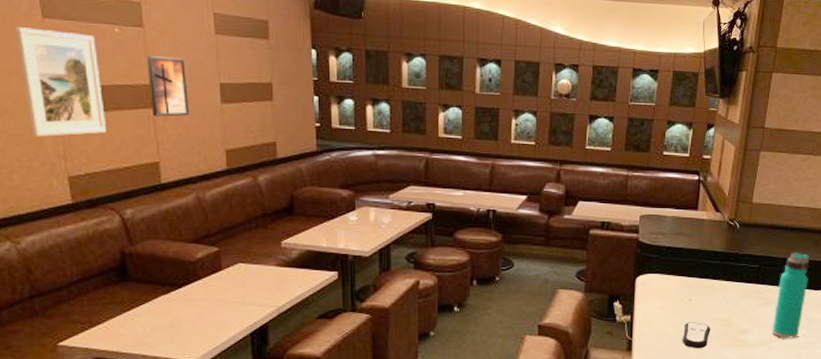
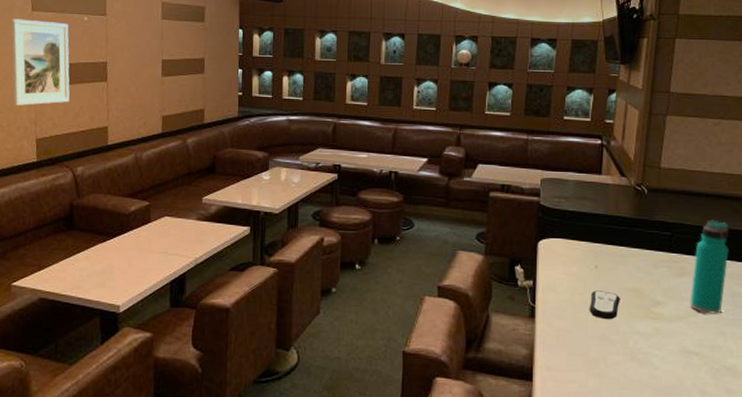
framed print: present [146,56,190,117] -> none [106,39,136,88]

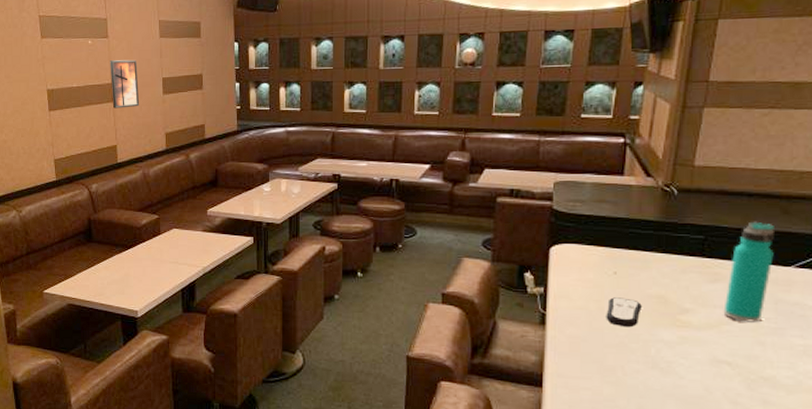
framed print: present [11,19,70,106] -> none [24,46,80,129]
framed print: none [106,39,136,88] -> present [110,60,140,109]

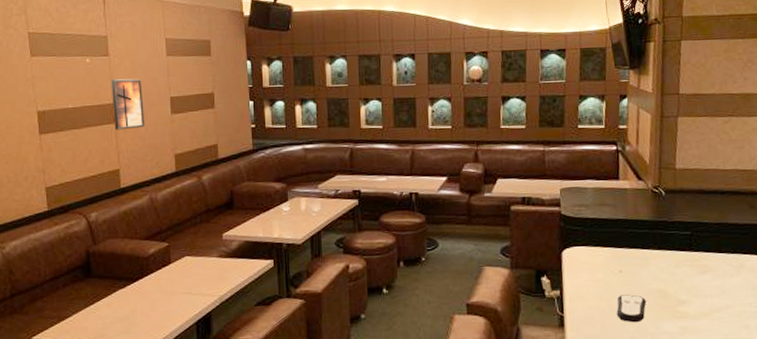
water bottle: present [723,221,774,323] -> none [713,216,747,308]

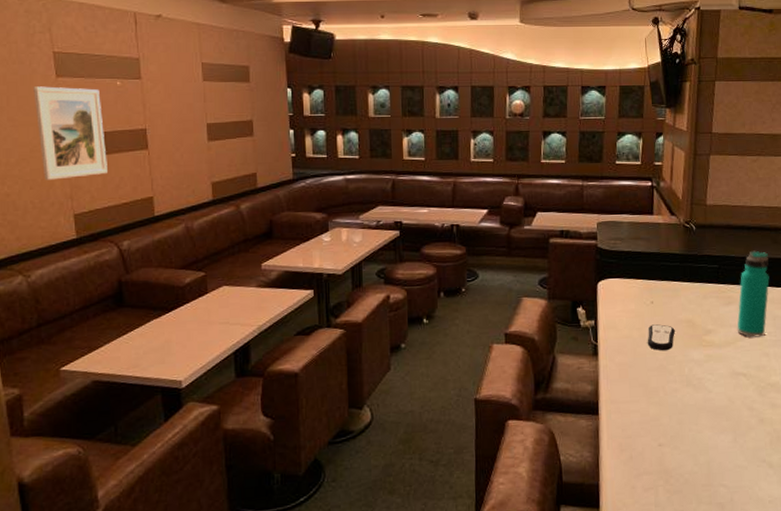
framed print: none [10,65,77,155] -> present [33,86,107,180]
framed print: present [111,78,145,130] -> none [143,103,181,156]
water bottle: none [713,216,747,308] -> present [737,250,770,337]

